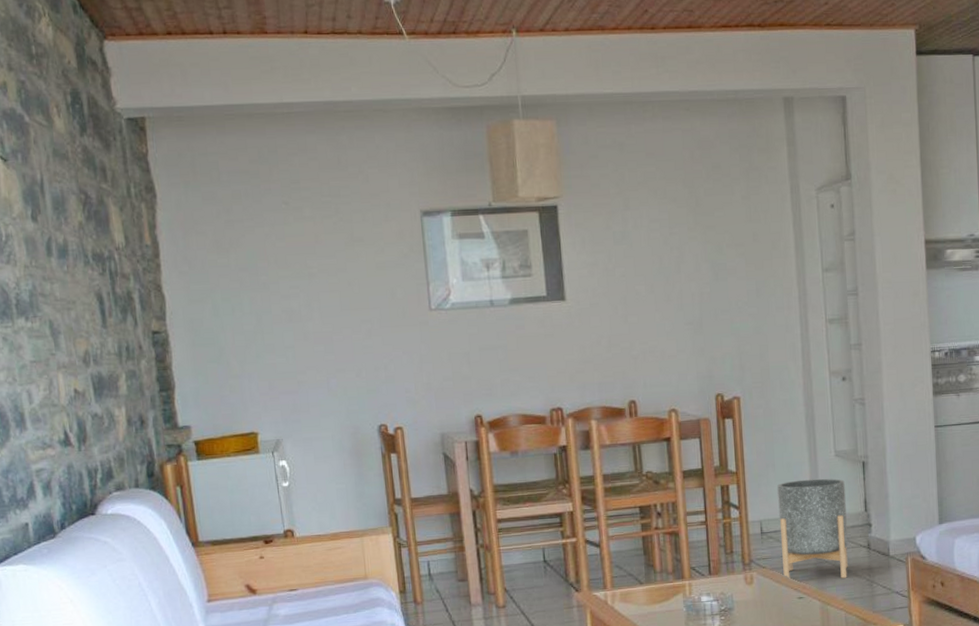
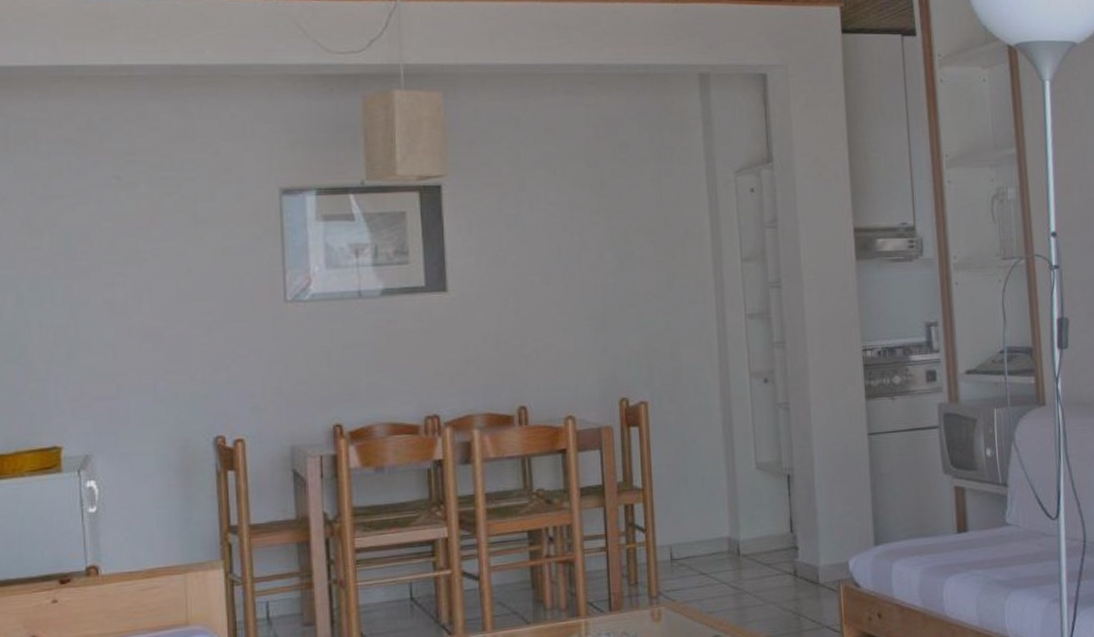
planter: present [777,478,848,580] -> none [690,495,772,615]

